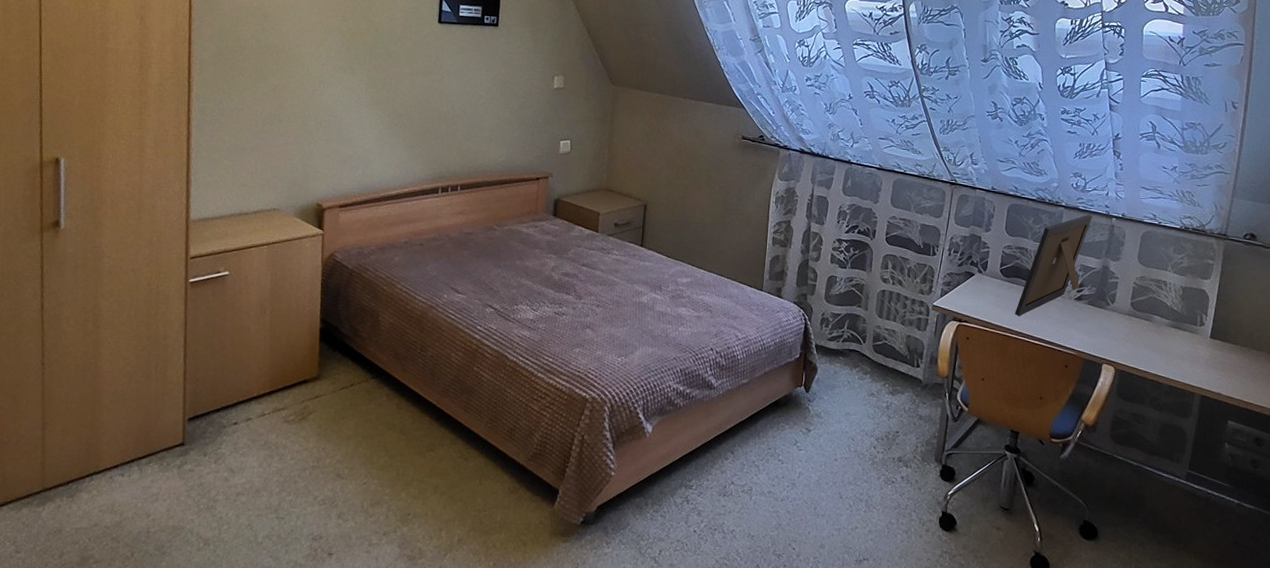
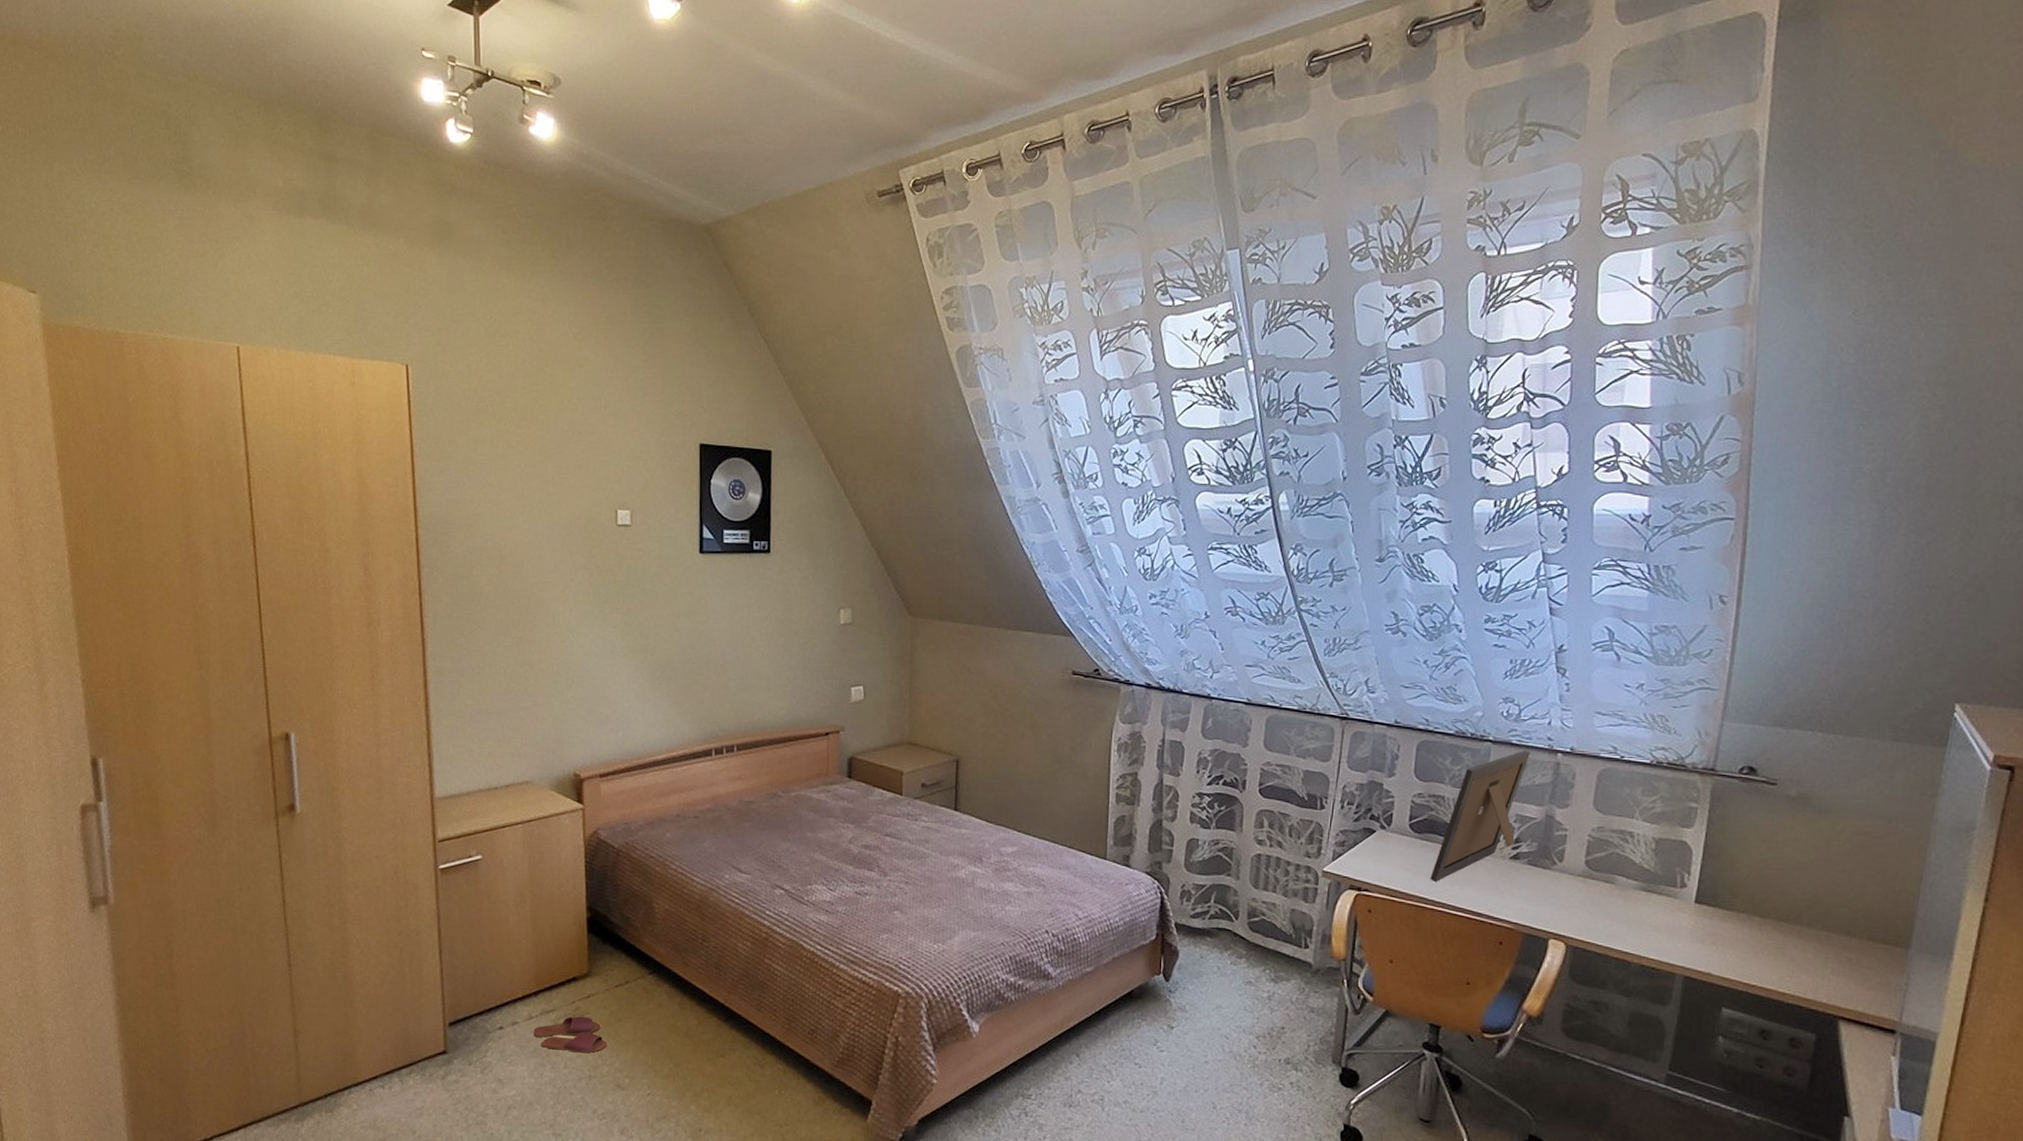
slippers: none [265,414,331,447] -> present [533,1016,607,1053]

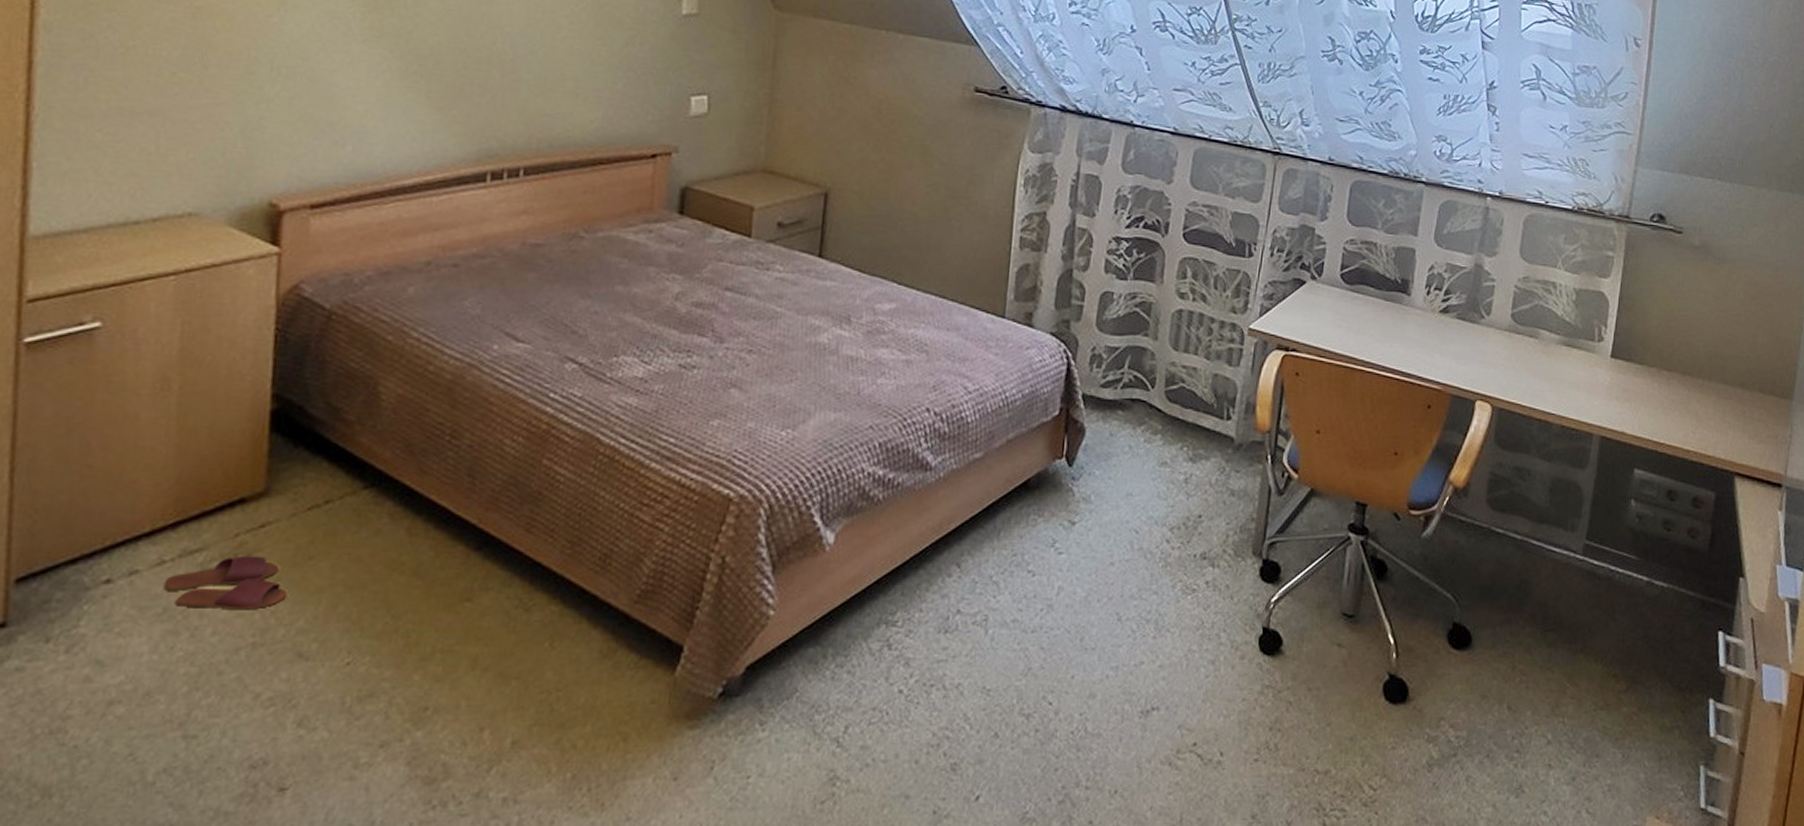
picture frame: present [1430,749,1530,882] -> none [1360,192,1461,339]

